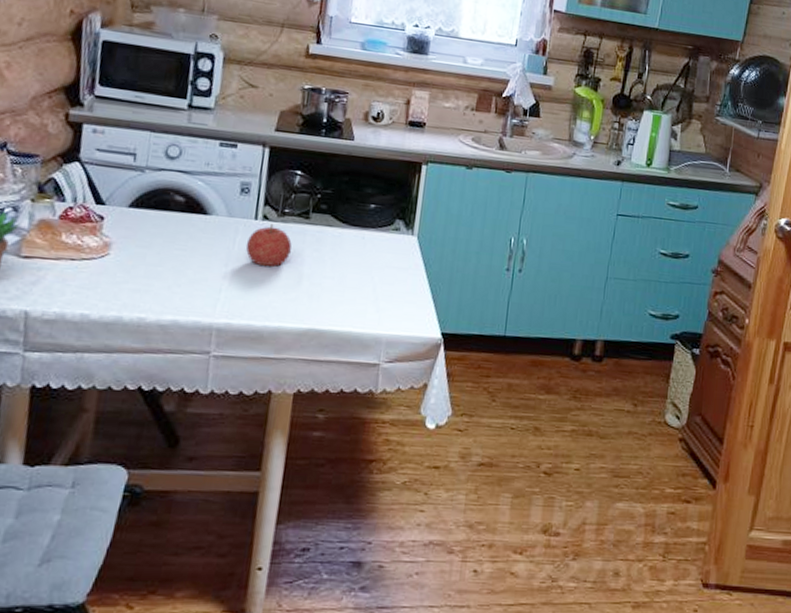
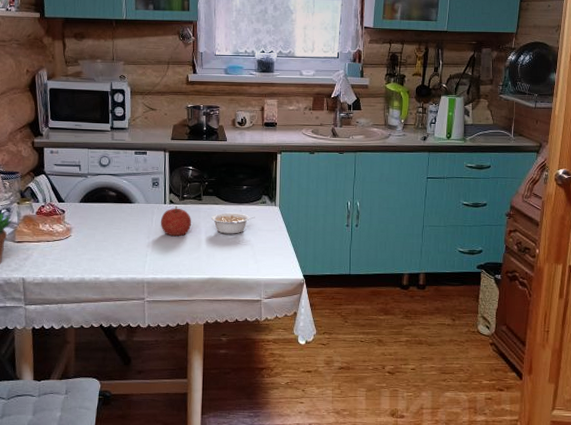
legume: none [321,238,383,270] -> present [211,212,255,234]

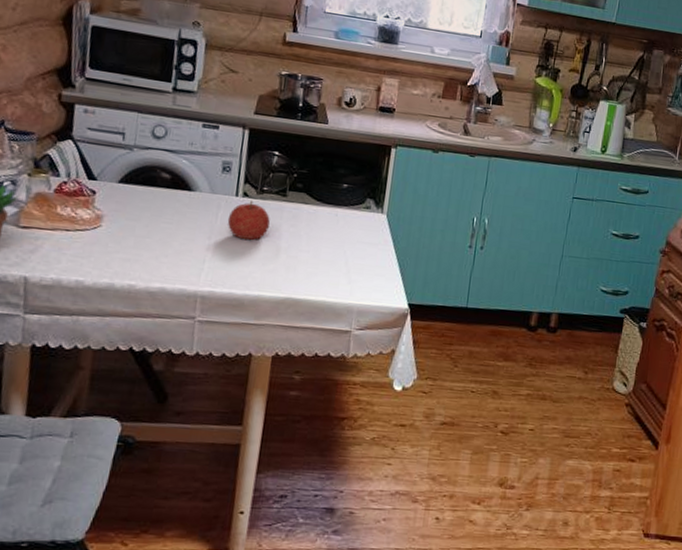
legume: present [211,212,255,234] -> none [297,215,355,245]

